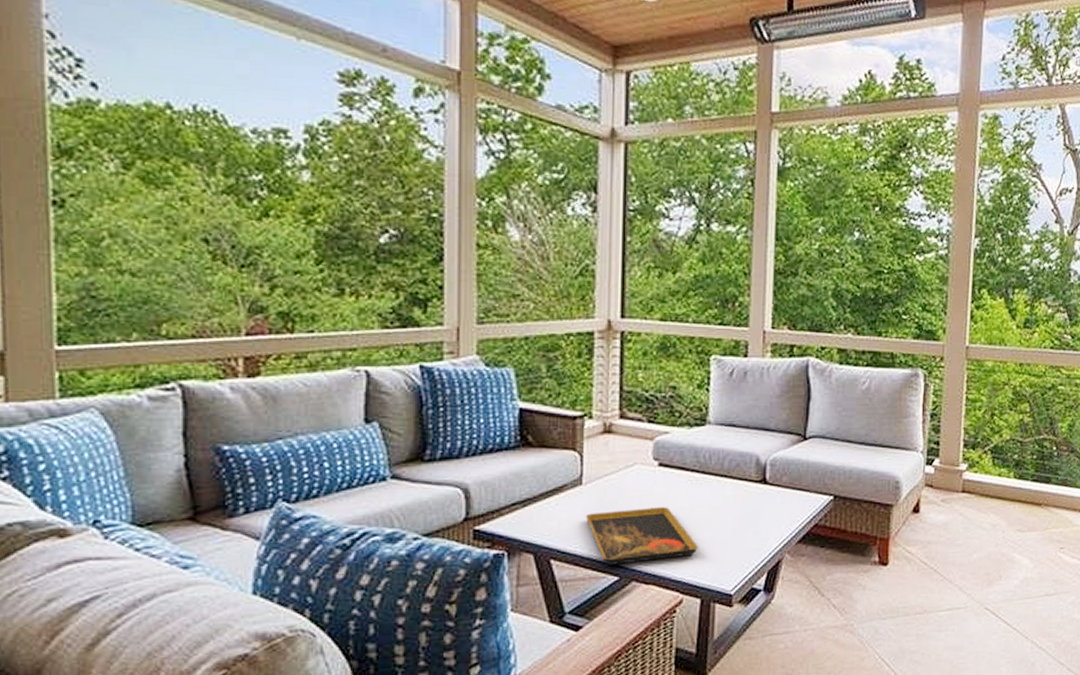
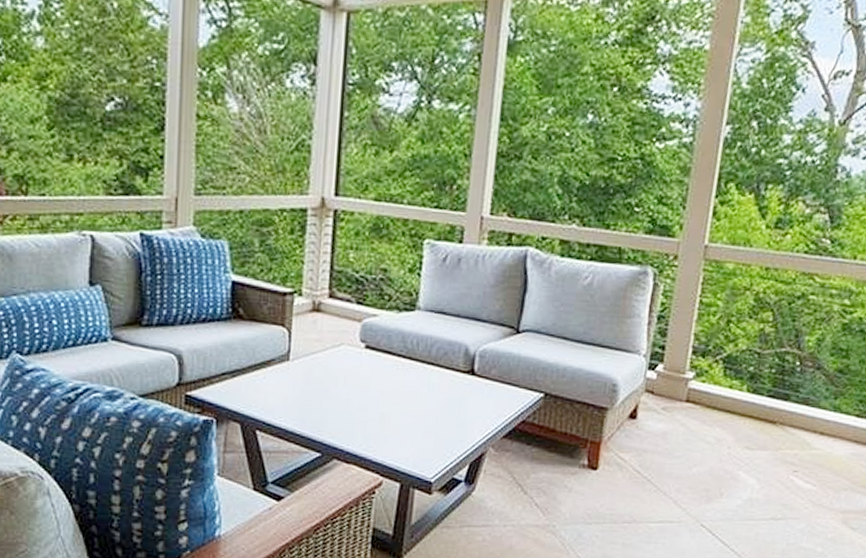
decorative tray: present [585,507,698,565] -> none [291,388,401,442]

